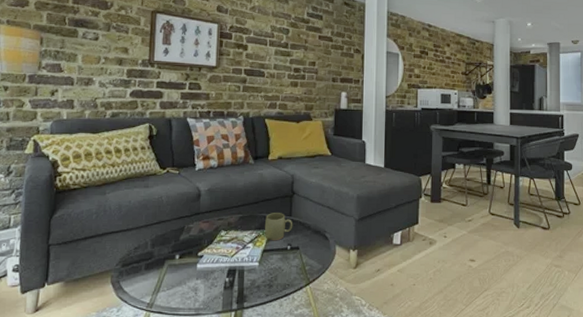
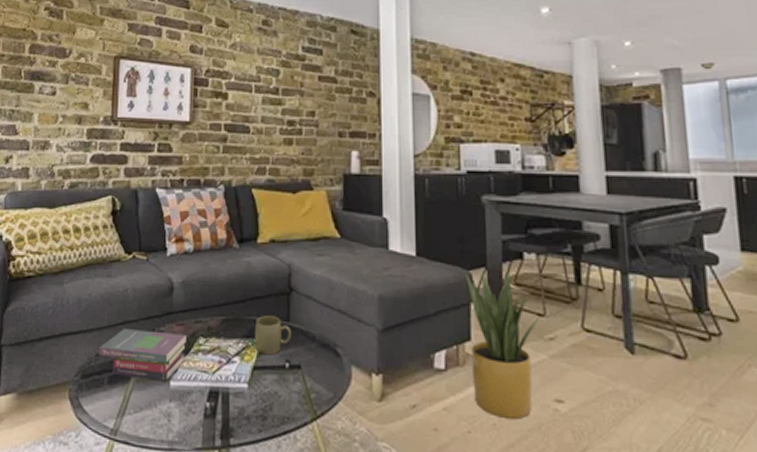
books: none [137,227,211,265] -> present [99,329,186,381]
planter: none [417,175,464,274] -> present [466,268,541,419]

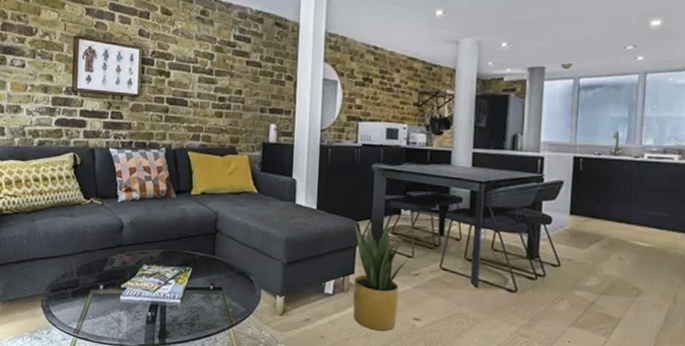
books: present [99,329,186,381] -> none [64,256,133,296]
mug: present [254,316,292,355] -> none [186,250,216,280]

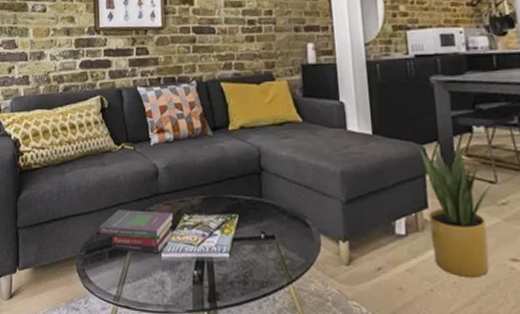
books: none [64,256,133,296] -> present [99,210,173,254]

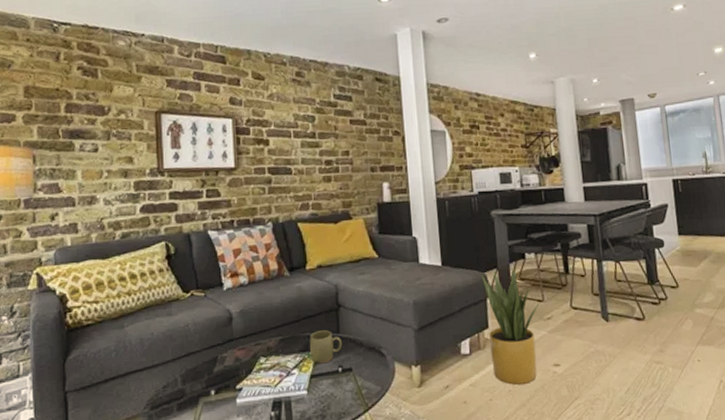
books: present [99,210,173,254] -> none [166,356,249,402]
mug: none [231,193,265,228] -> present [309,330,343,364]

